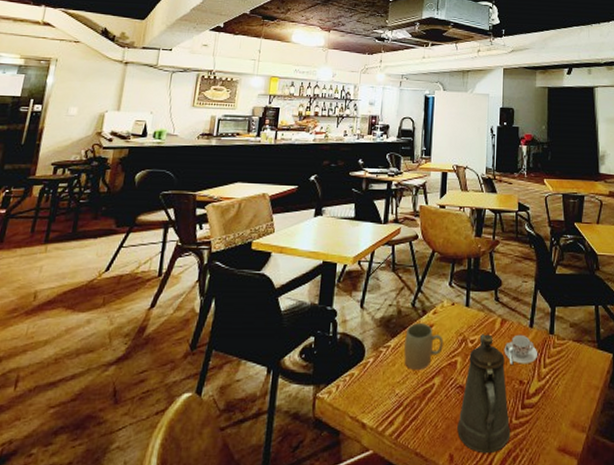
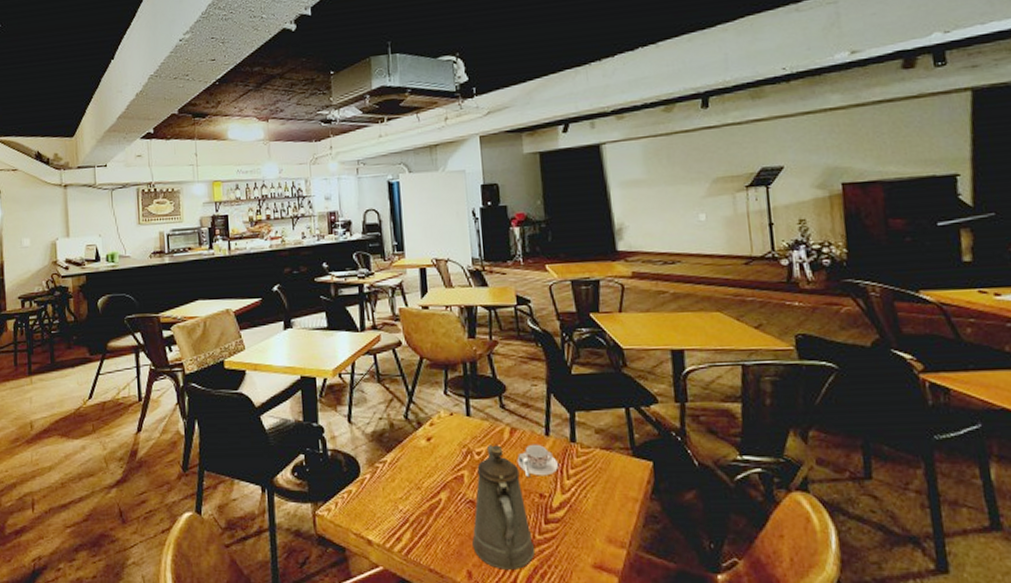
mug: present [404,323,444,370] -> none [401,436,446,485]

